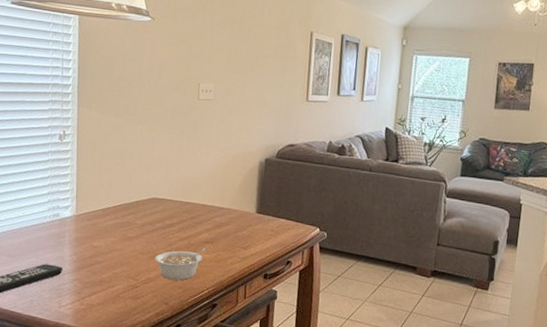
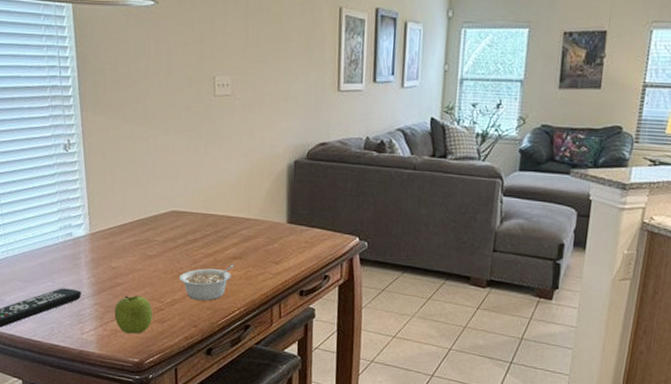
fruit: none [91,273,128,309] -> present [114,295,153,334]

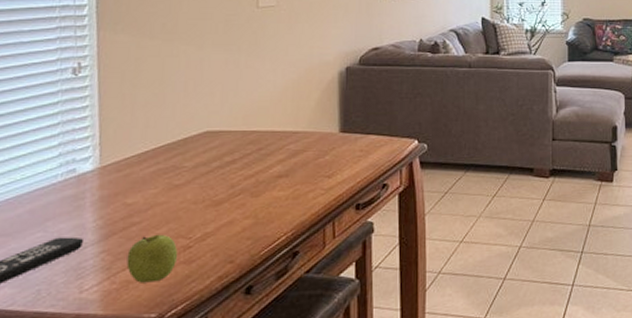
legume: present [180,264,234,301] -> none [213,183,280,230]

